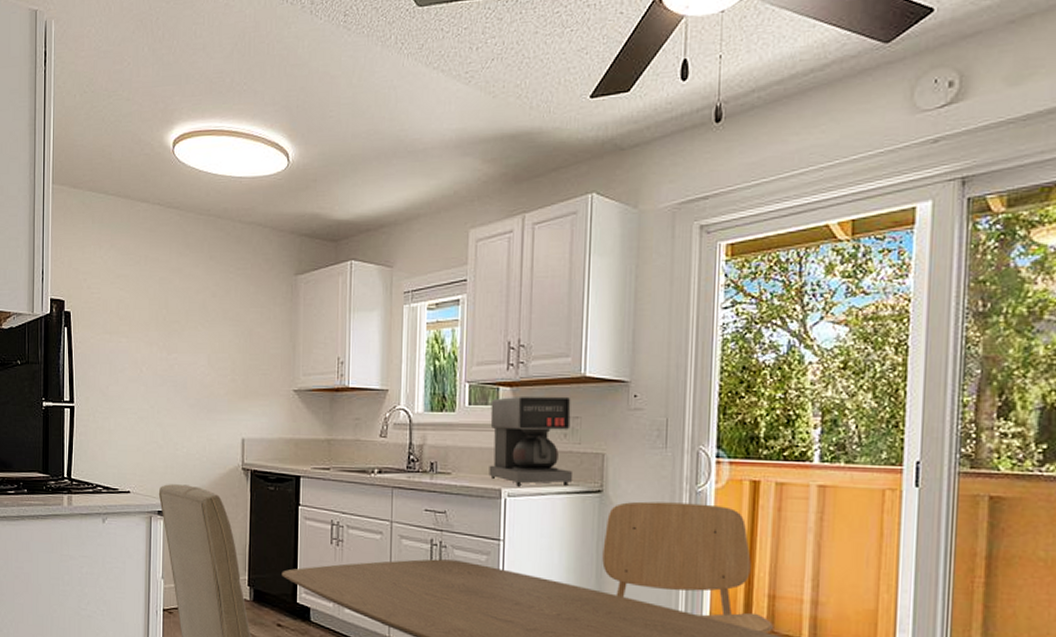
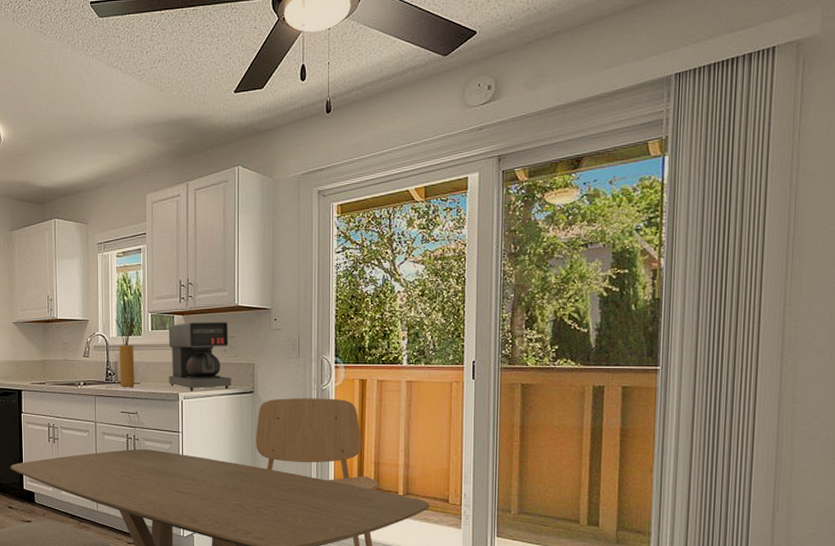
vase: none [423,375,456,479] -> present [116,307,141,388]

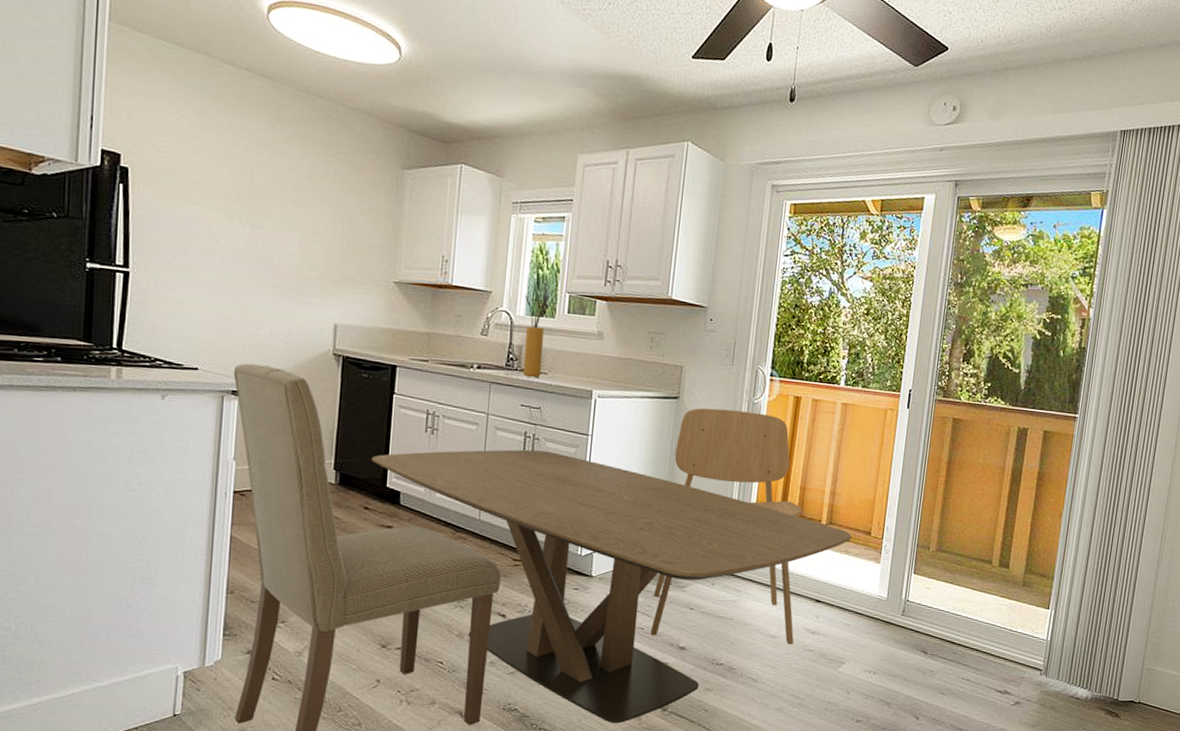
coffee maker: present [168,321,232,391] -> none [582,310,658,391]

